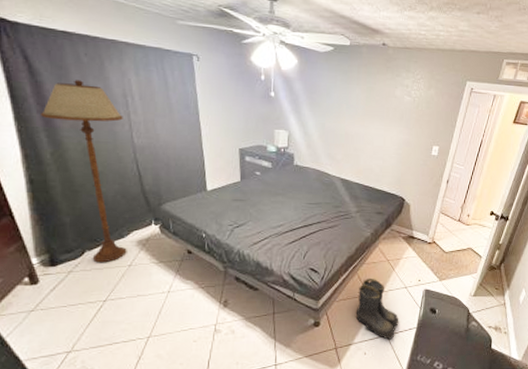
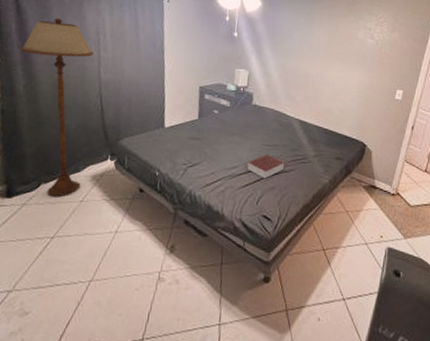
book: none [292,212,329,235] -> present [246,154,285,179]
boots: present [356,278,399,340] -> none [310,230,358,305]

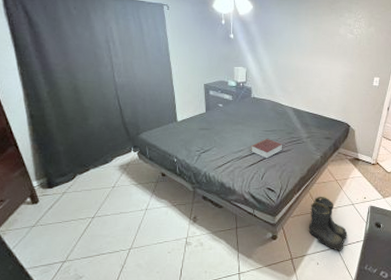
floor lamp: present [21,18,94,197] -> none [39,30,111,185]
boots: none [310,230,358,305] -> present [309,196,348,251]

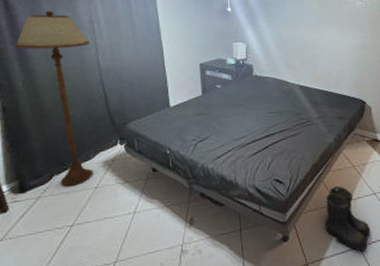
floor lamp: none [39,30,111,185] -> present [15,11,94,187]
book: present [251,138,283,159] -> none [254,121,291,145]

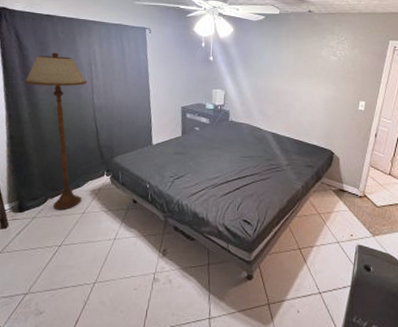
boots: present [326,185,371,252] -> none [289,231,332,298]

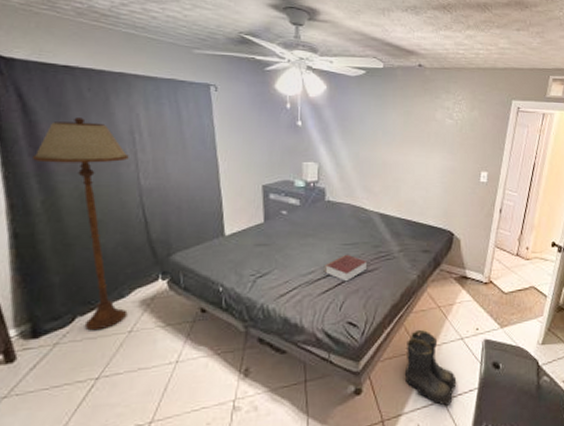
book: none [227,164,261,187] -> present [325,254,368,282]
boots: none [289,231,332,298] -> present [405,329,457,406]

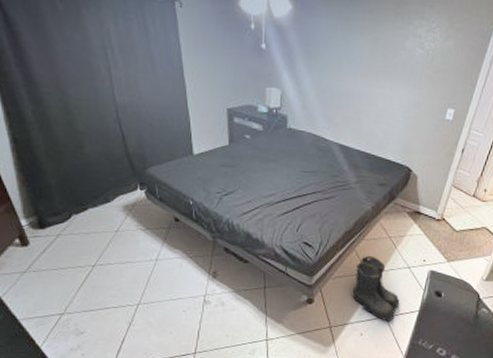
floor lamp: present [33,117,129,331] -> none [20,30,113,228]
book: present [325,254,368,282] -> none [284,181,325,207]

